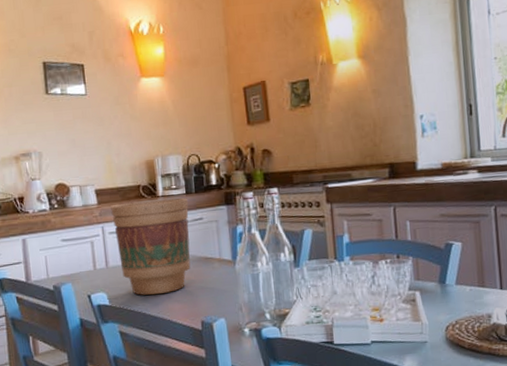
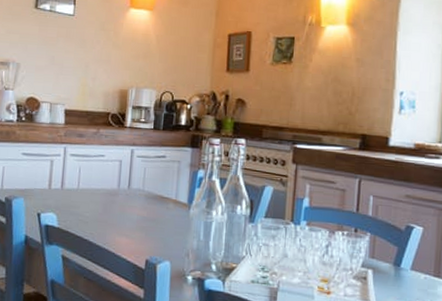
flower pot: present [111,198,191,296] -> none [76,128,155,226]

